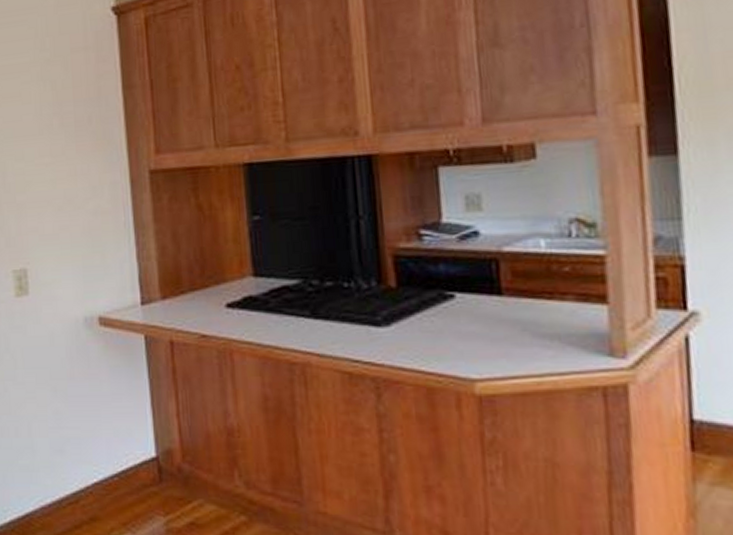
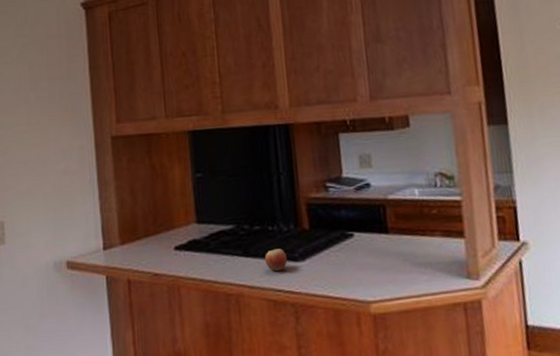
apple: none [339,310,368,337] -> present [265,249,288,271]

